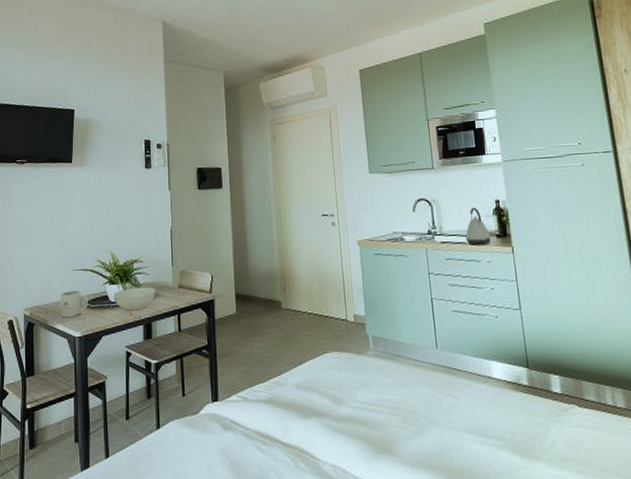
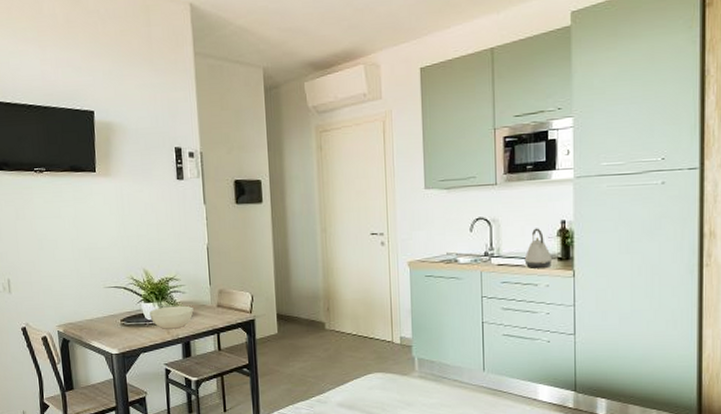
mug: present [59,291,89,318] -> none [93,308,124,335]

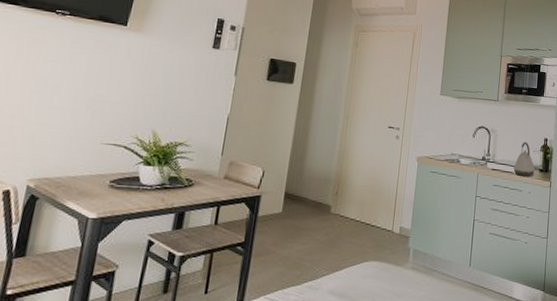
bowl: present [149,305,194,329] -> none [145,172,198,197]

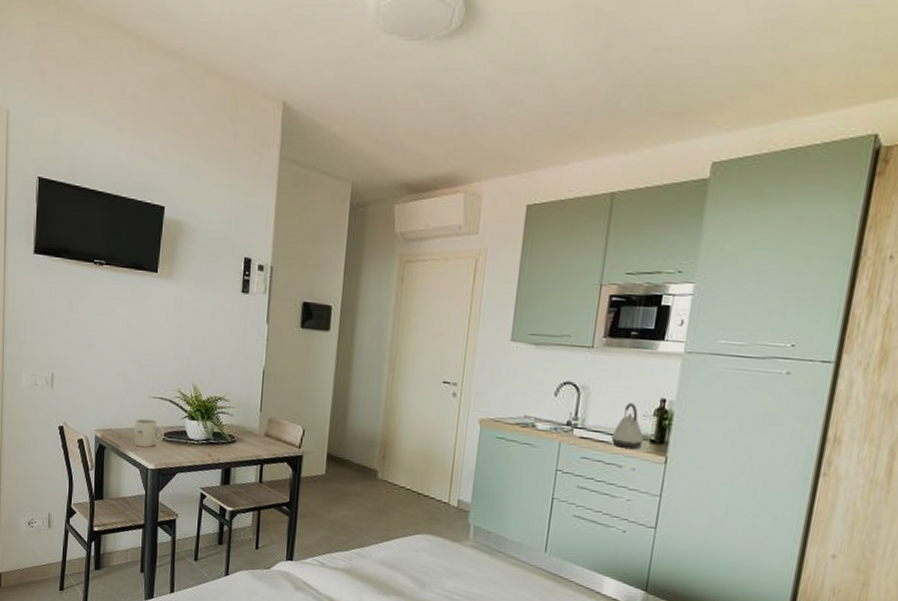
mug: none [74,166,115,196] -> present [133,418,165,448]

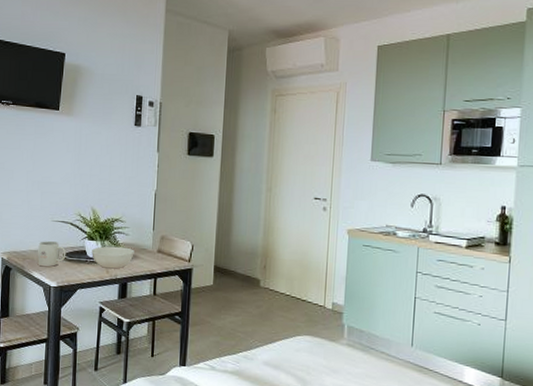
bowl: none [192,427,239,453] -> present [92,246,134,269]
kettle: present [611,402,643,449] -> none [462,210,489,251]

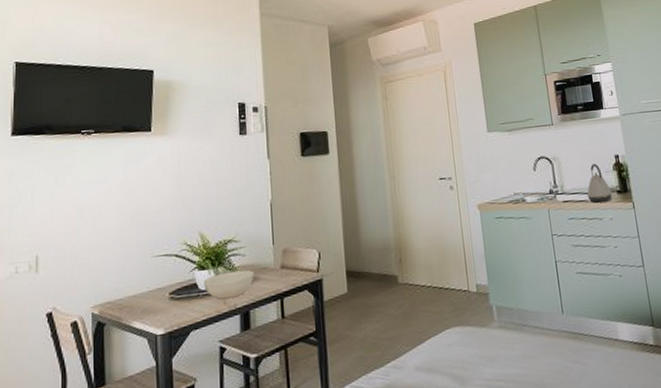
mug: present [37,241,67,267] -> none [136,280,173,314]
kettle: none [462,210,489,251] -> present [587,163,612,203]

